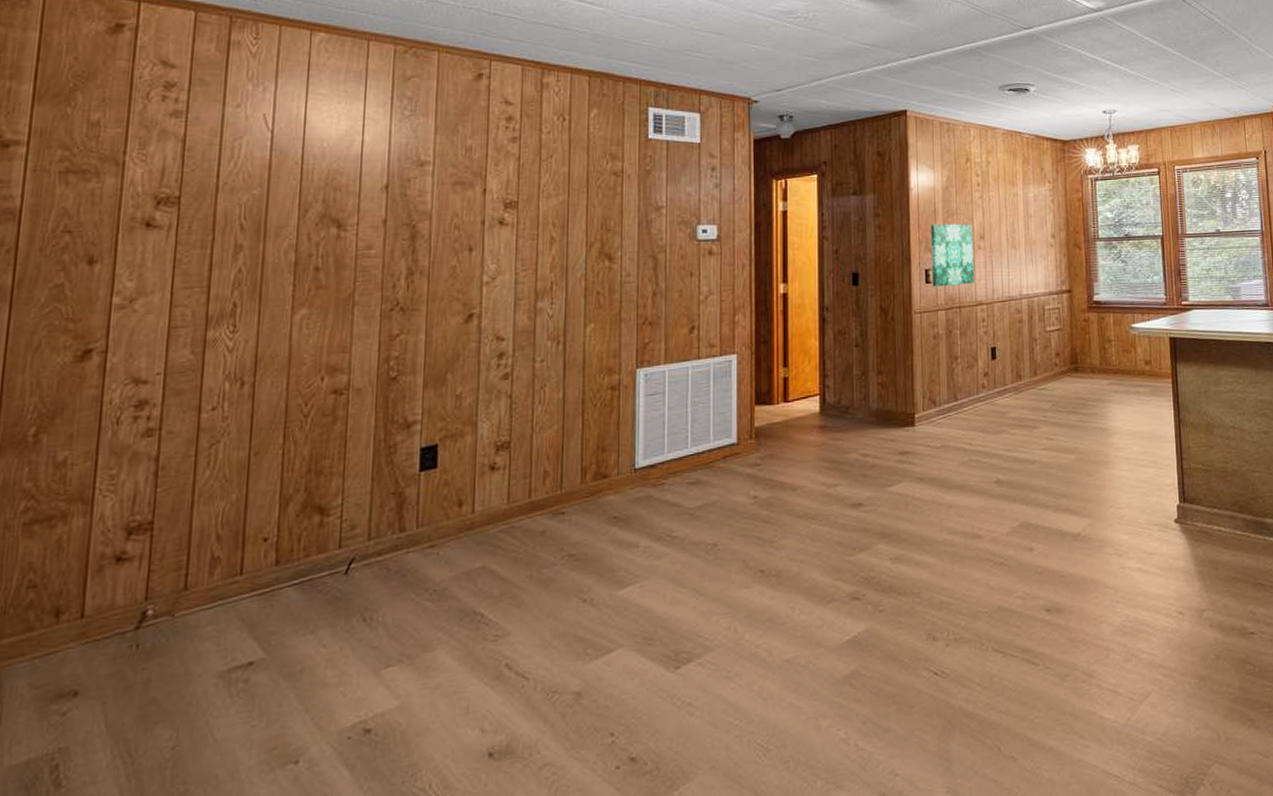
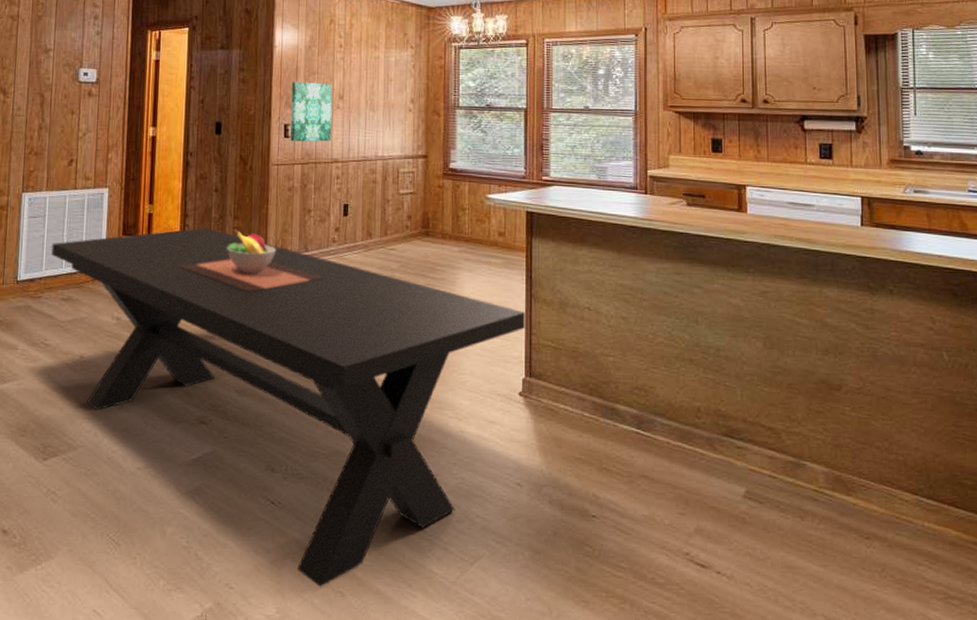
dining table: none [674,384,1176,756] -> present [51,227,525,587]

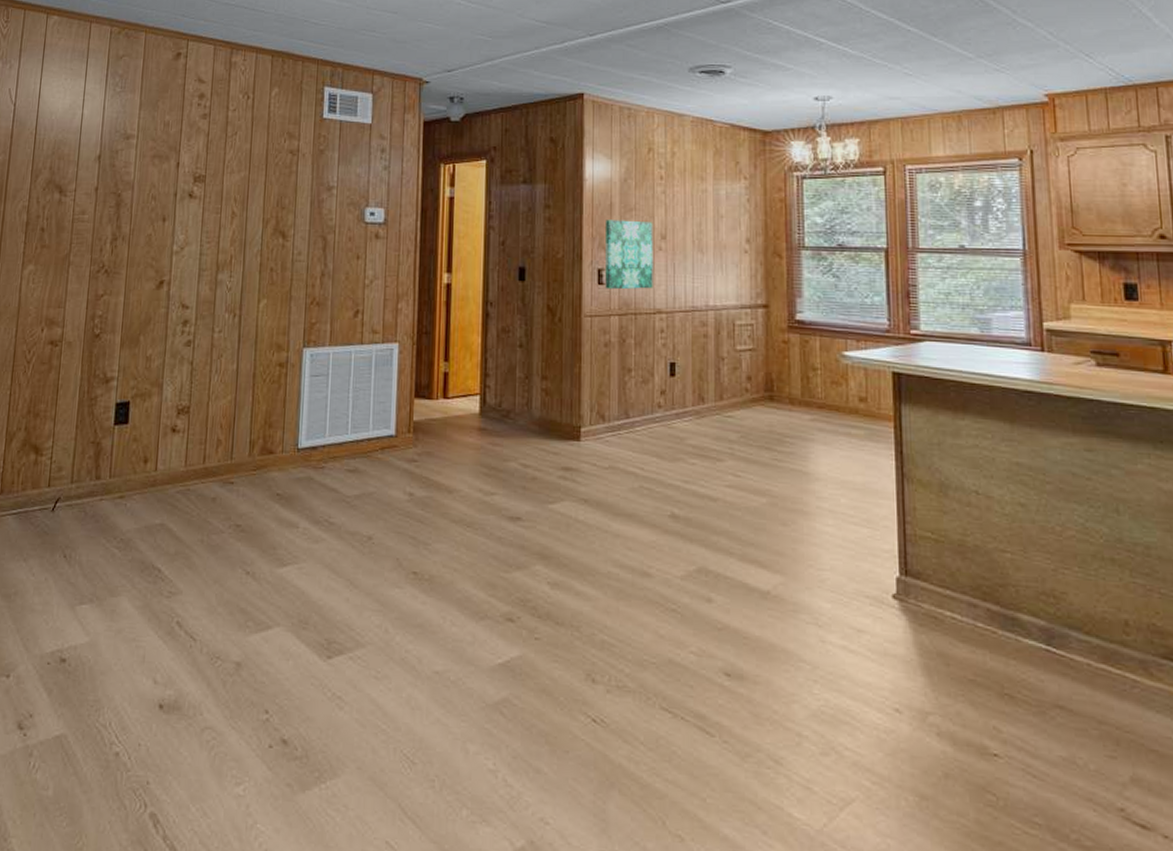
dining table: present [51,227,525,587] -> none [336,389,897,828]

